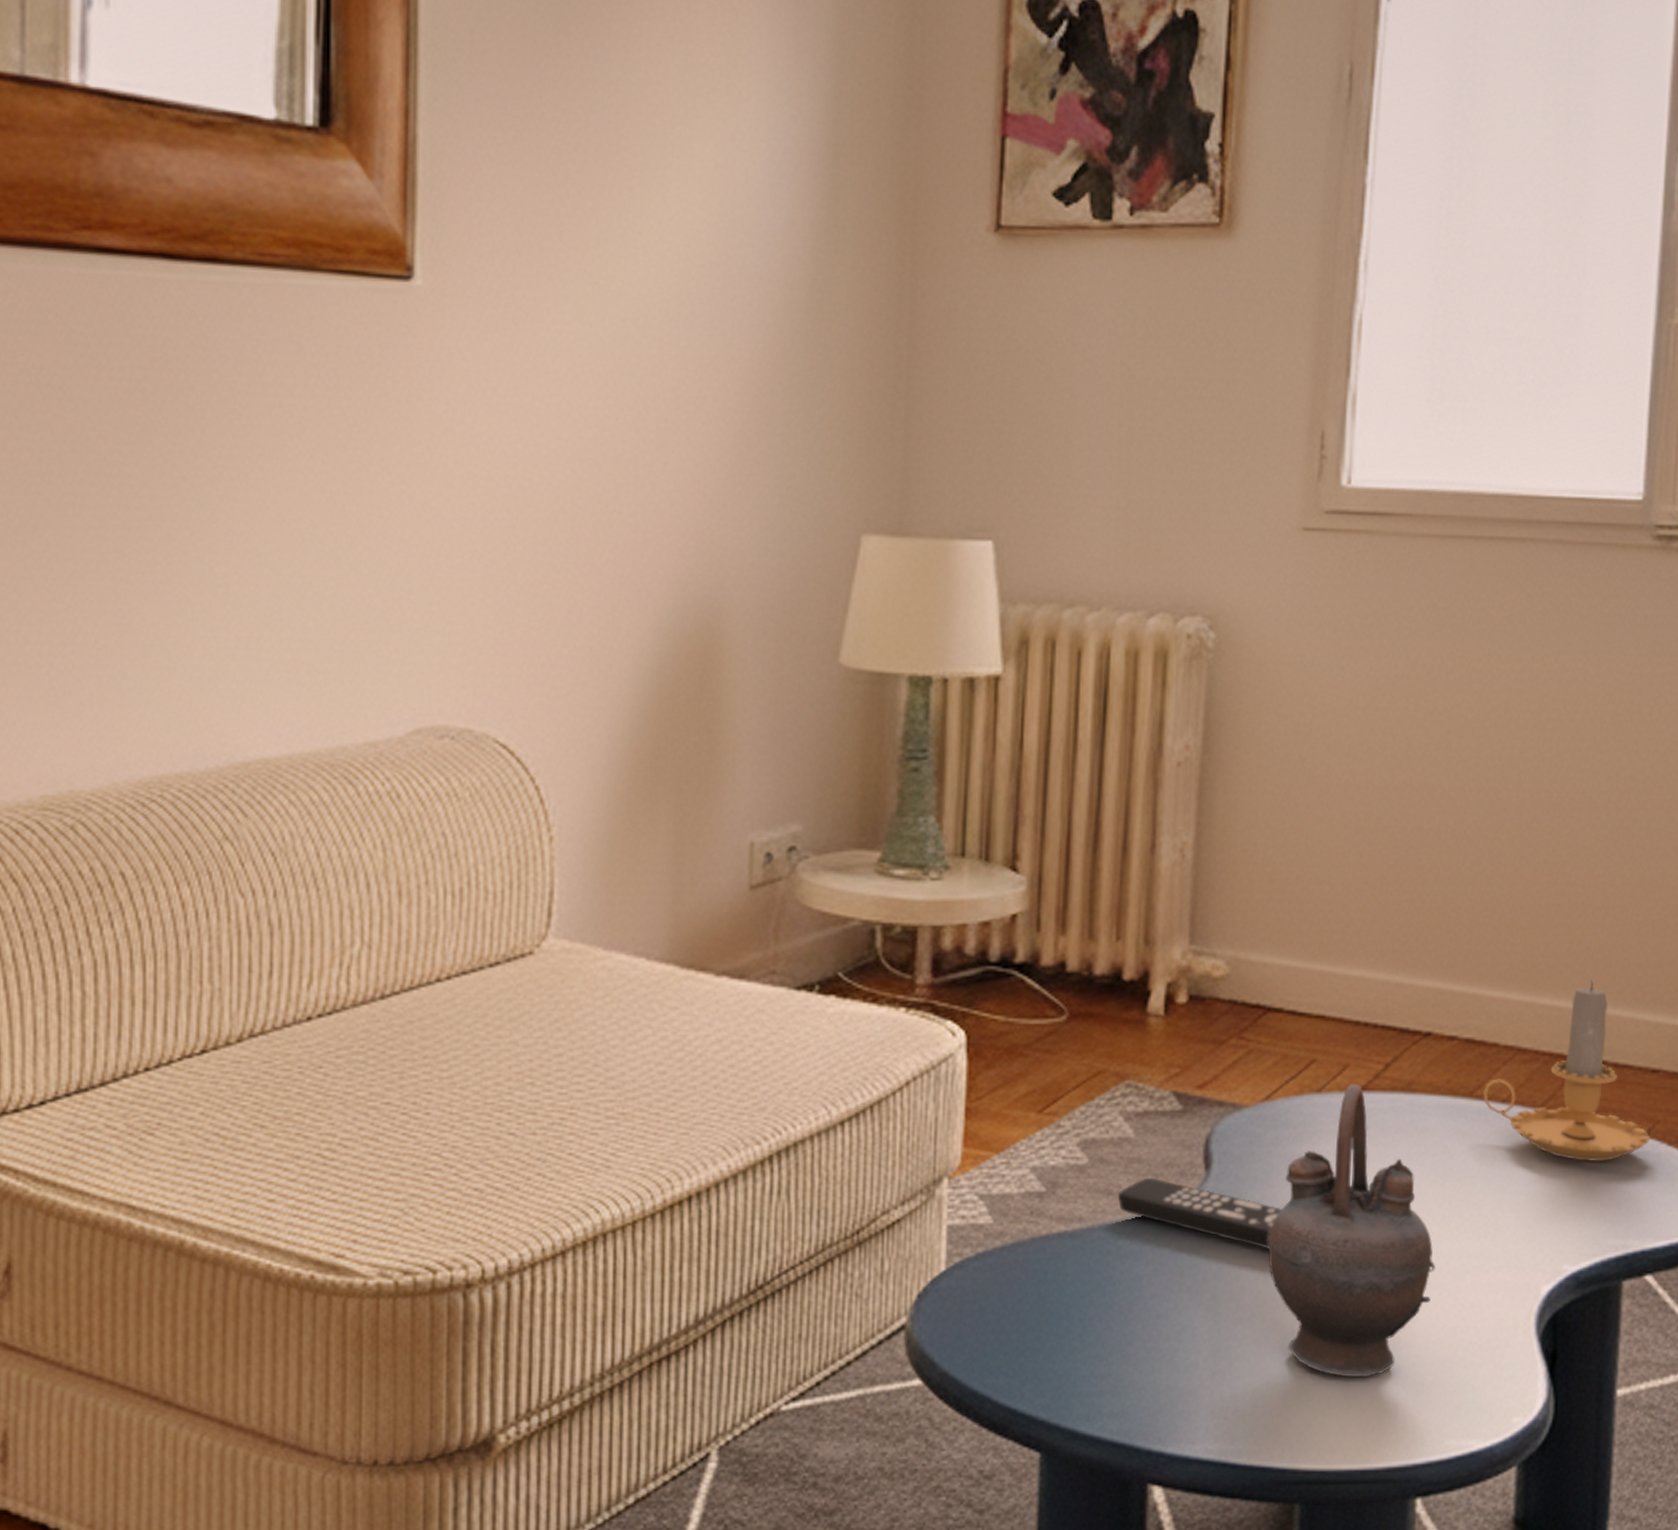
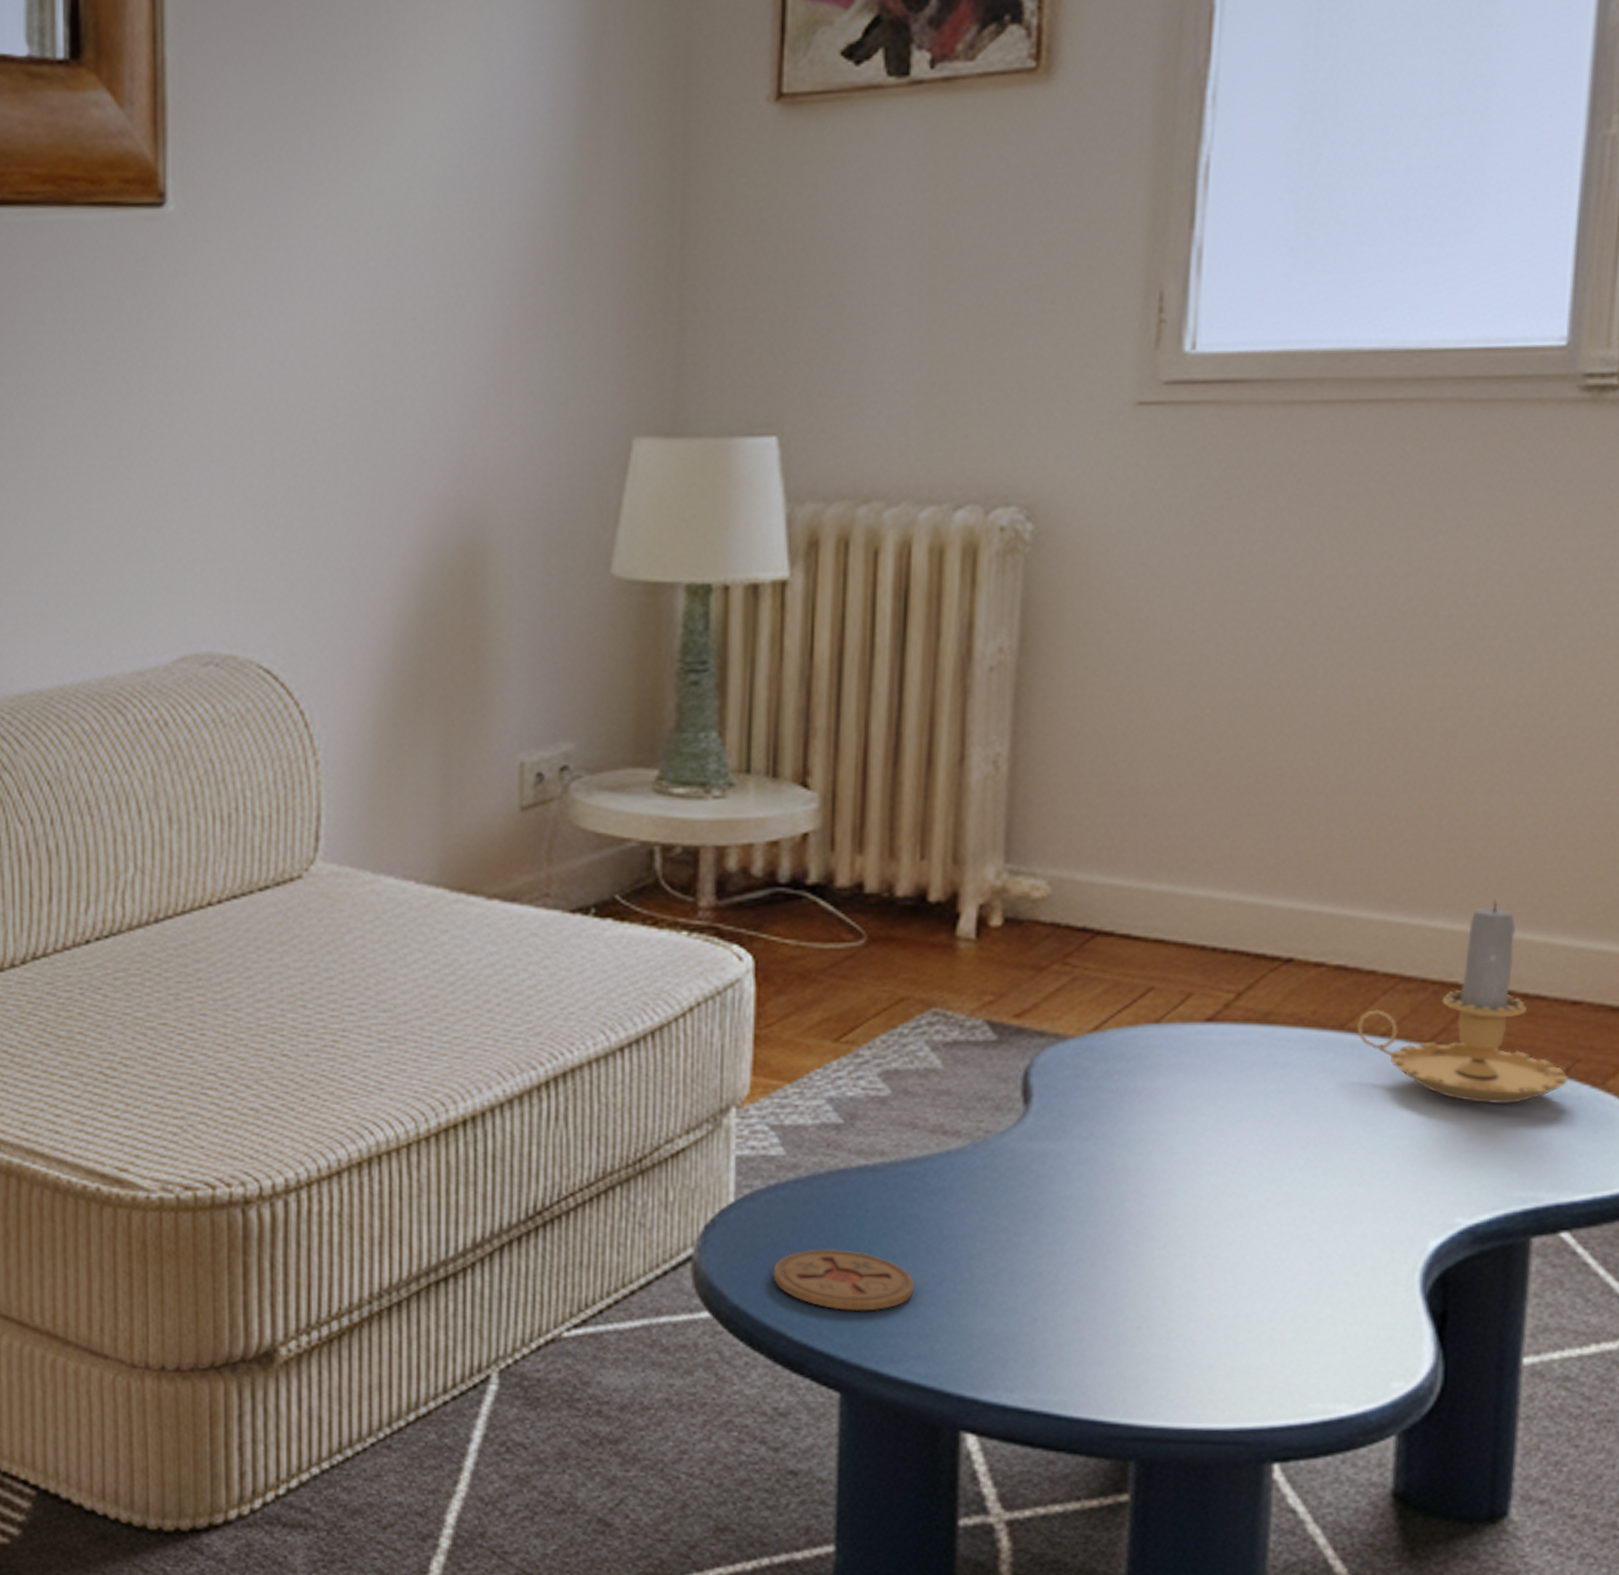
coaster: none [980,1313,1109,1372] -> present [773,1249,915,1311]
remote control: present [1117,1177,1282,1251] -> none [924,1111,1113,1192]
teapot: present [1268,1083,1436,1378] -> none [1097,1013,1298,1331]

